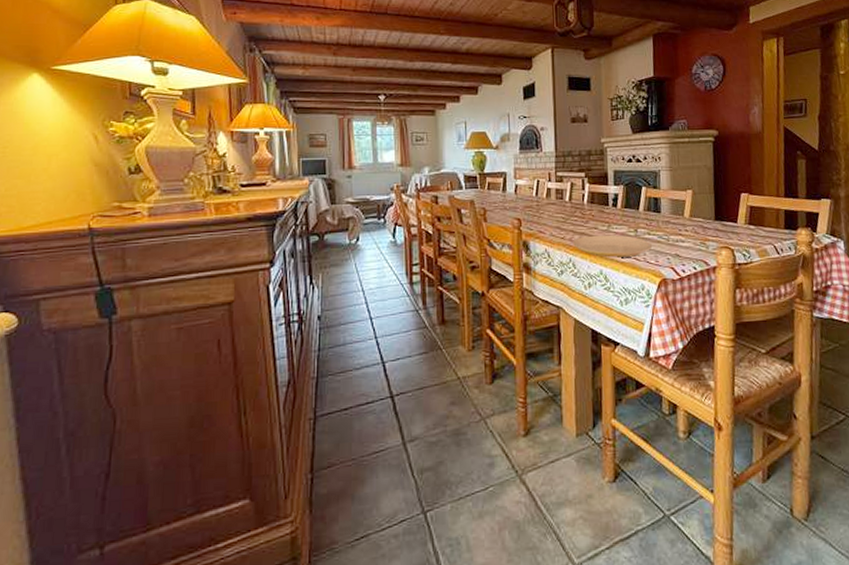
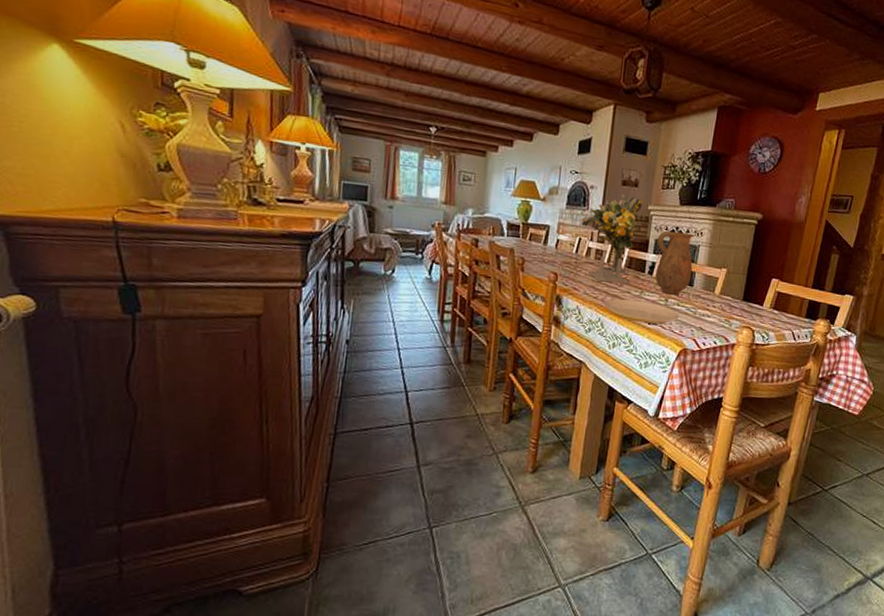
bouquet: none [536,130,596,211] -> present [580,193,644,275]
napkin holder: none [552,195,595,221] -> present [588,256,630,285]
pitcher: none [615,160,657,224] -> present [655,231,694,295]

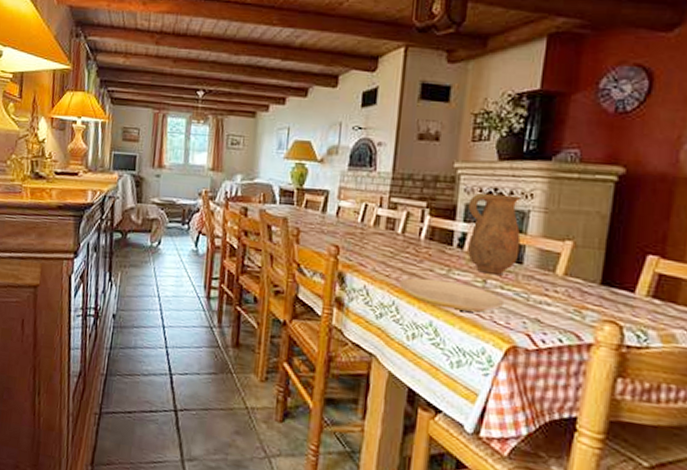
bouquet: present [580,193,644,275] -> none [366,149,448,249]
napkin holder: present [588,256,630,285] -> none [378,226,433,261]

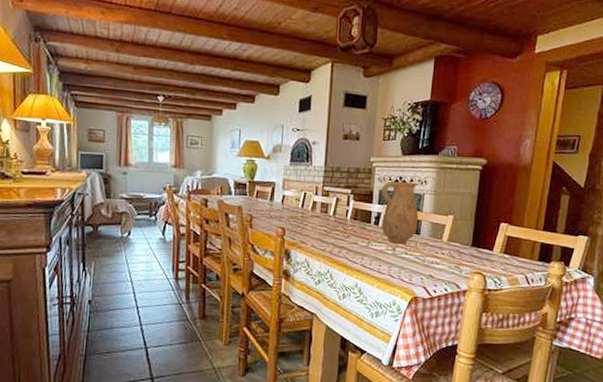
plate: present [399,278,503,313] -> none [332,250,407,274]

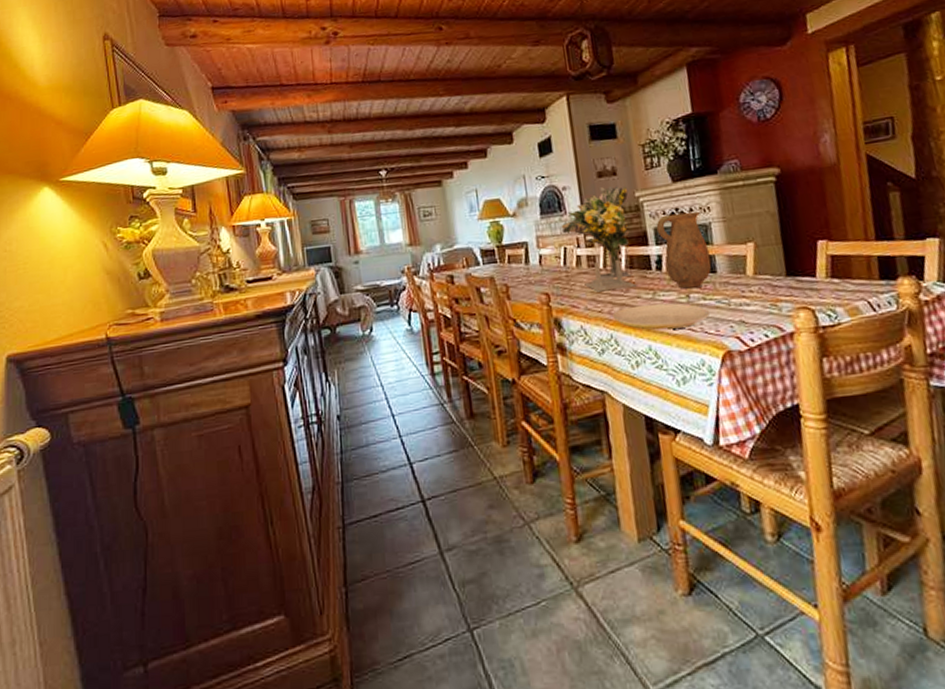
bouquet: none [305,147,366,227] -> present [561,185,632,279]
napkin holder: none [315,210,356,236] -> present [584,260,637,292]
plate: none [332,250,407,274] -> present [613,303,710,331]

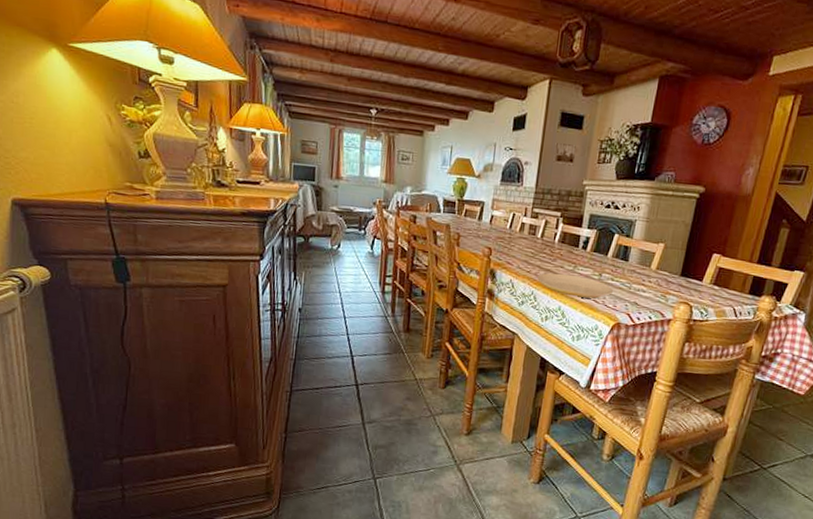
bouquet: present [561,185,632,279] -> none [515,168,579,250]
napkin holder: present [584,260,637,292] -> none [522,232,563,259]
pitcher: present [656,211,712,289] -> none [589,205,630,270]

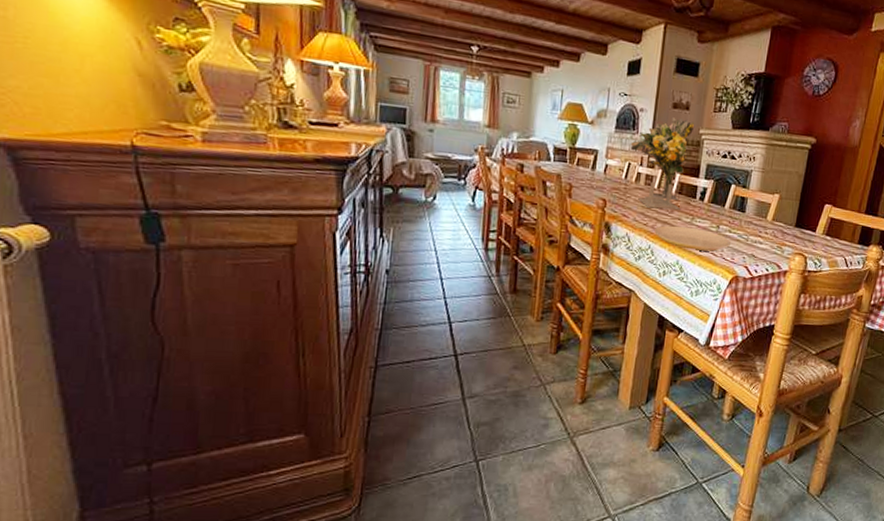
bouquet: none [515,168,579,250] -> present [630,116,695,201]
napkin holder: none [522,232,563,259] -> present [638,182,681,211]

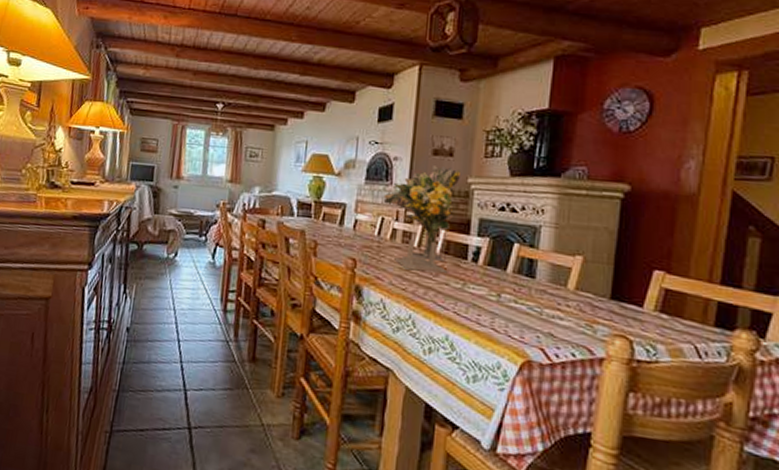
plate: present [654,225,731,252] -> none [416,291,517,327]

